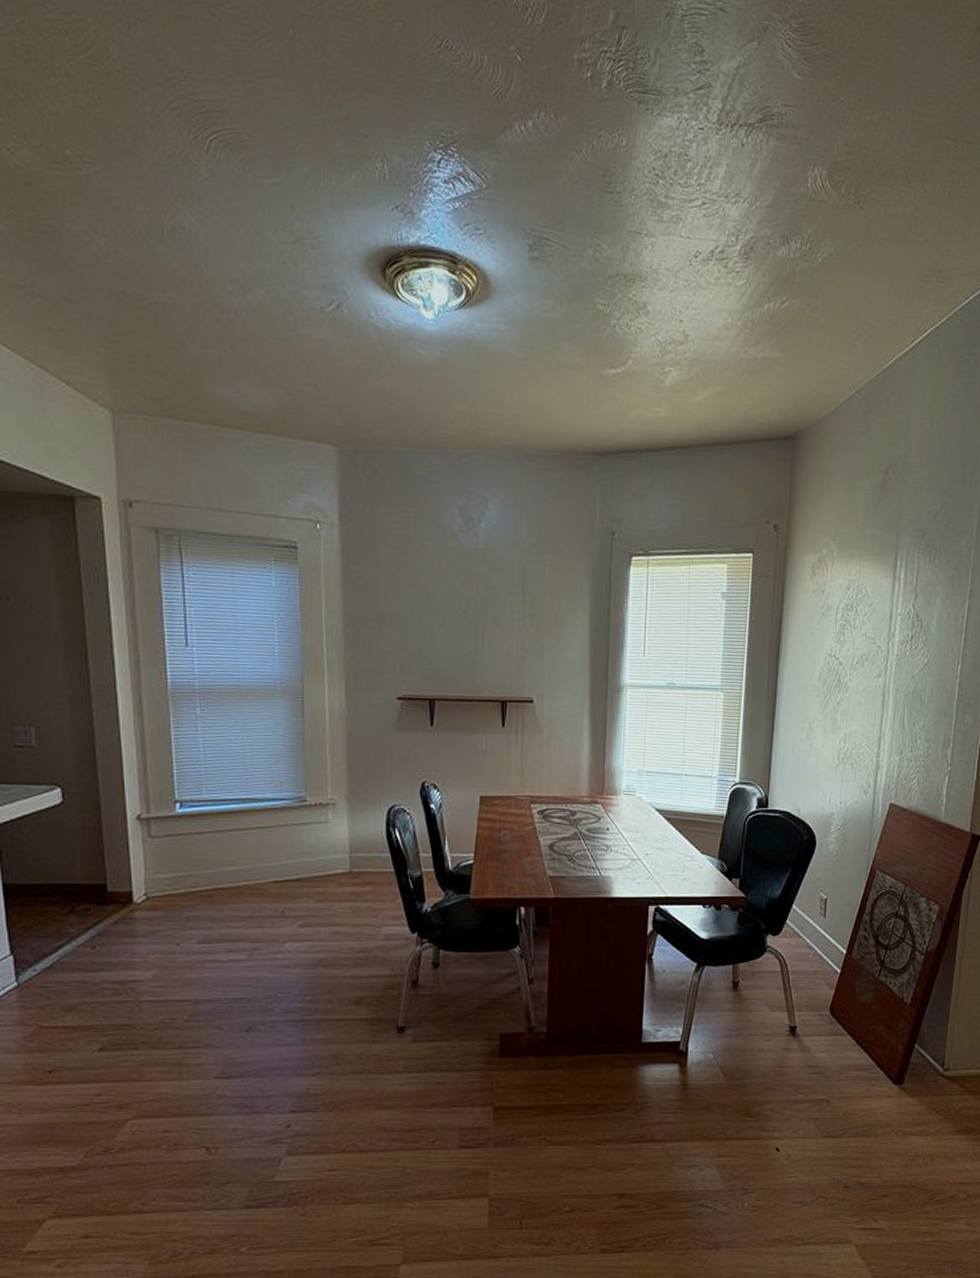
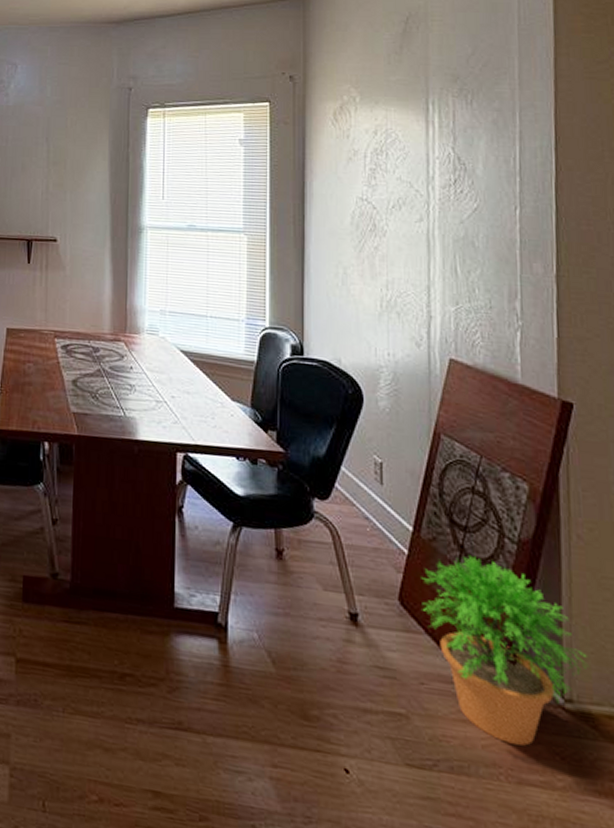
potted plant: none [847,969,964,1108] -> present [421,556,588,746]

